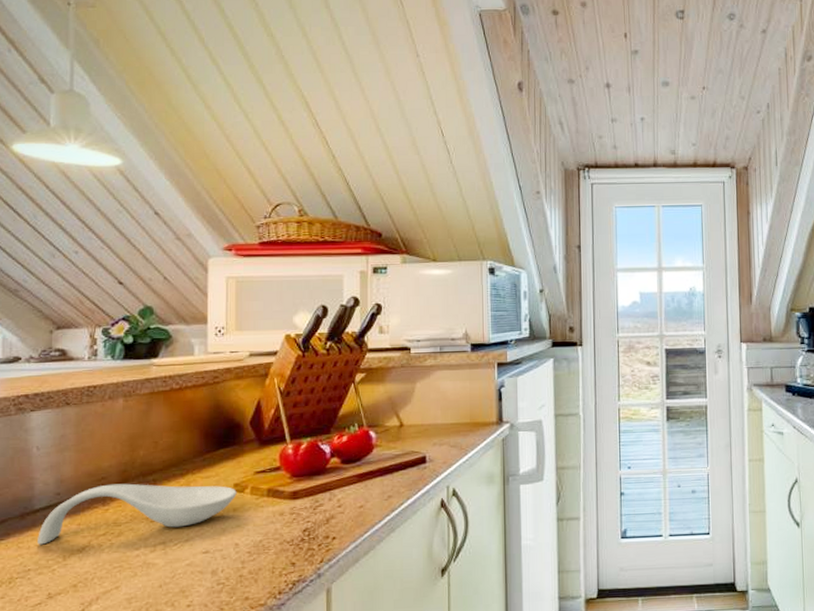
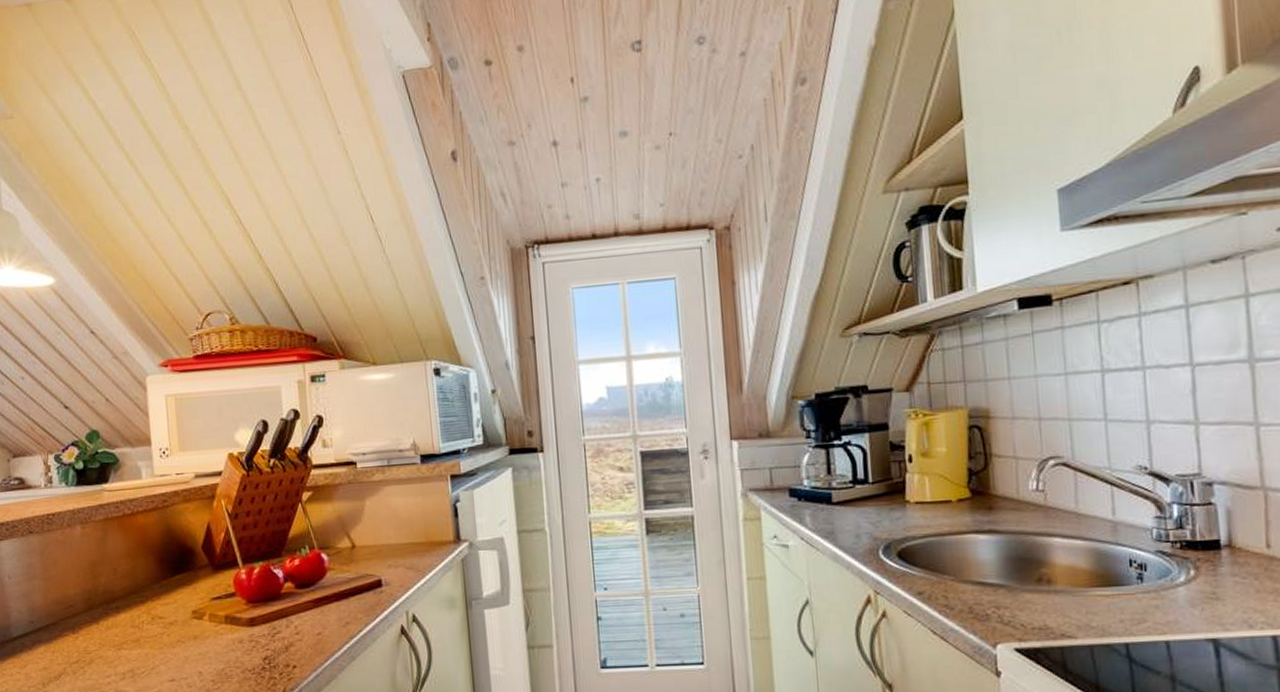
spoon rest: present [37,483,237,545] -> none [18,611,196,672]

